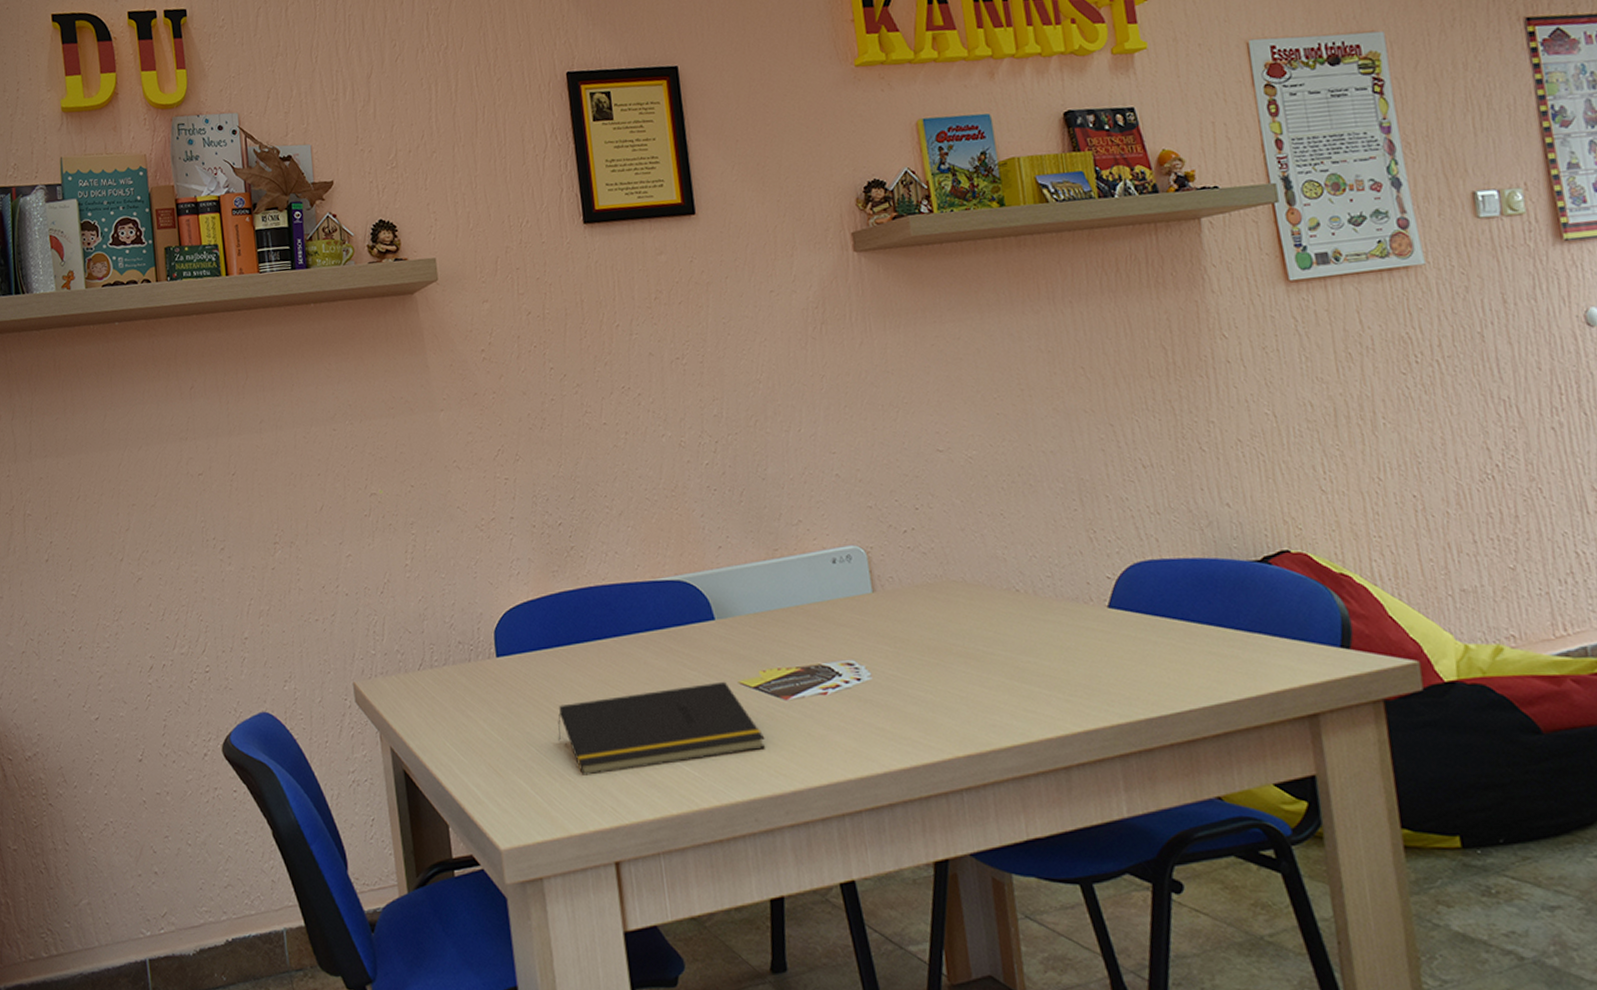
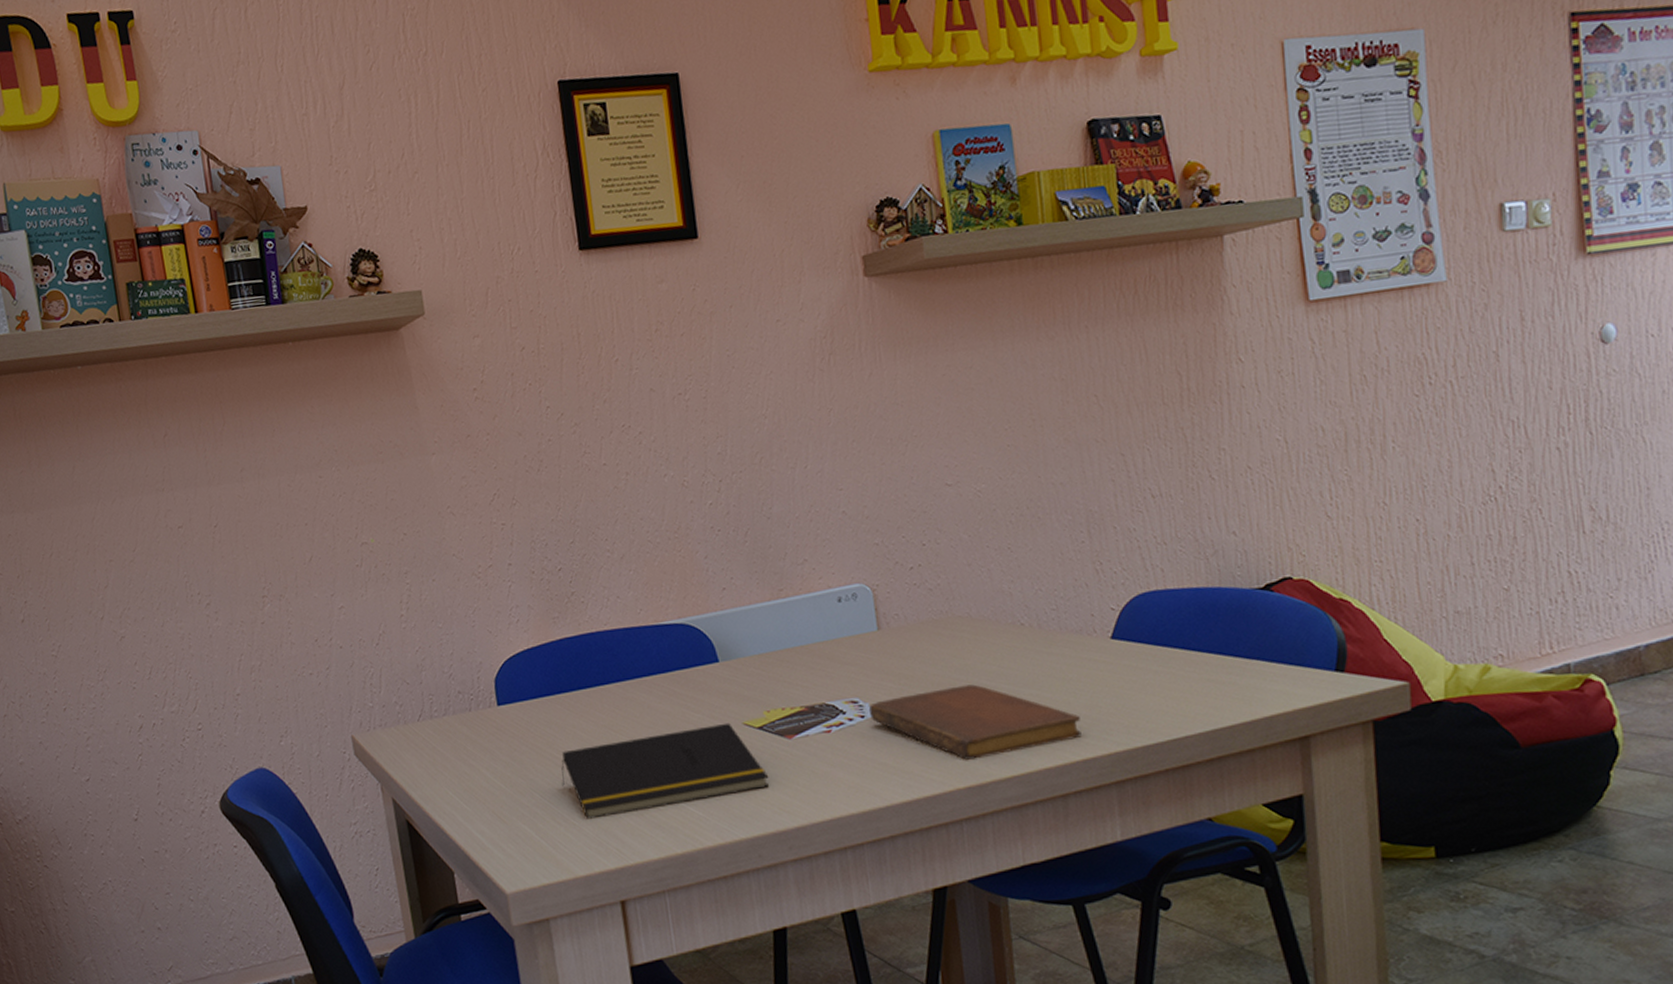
notebook: none [865,650,1082,727] -> present [869,684,1082,760]

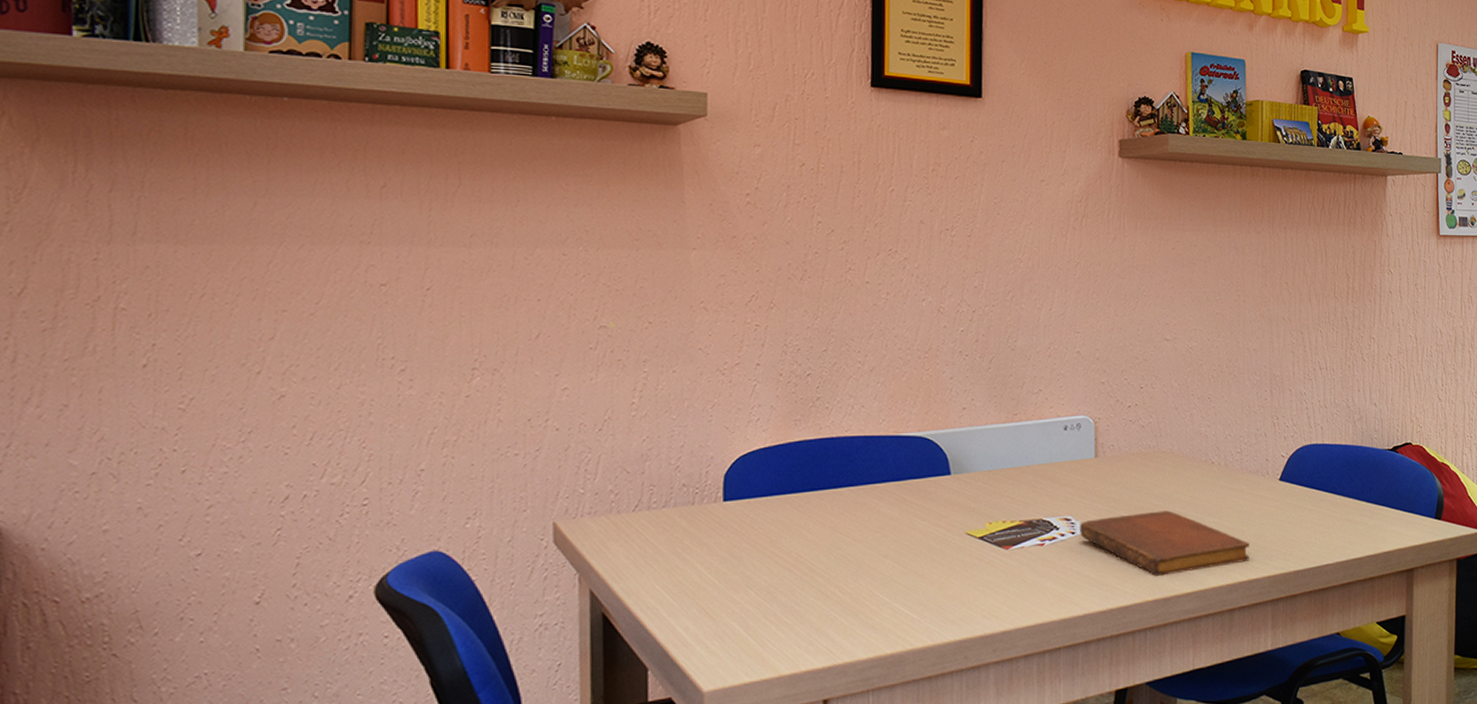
notepad: present [561,722,769,819] -> none [780,531,983,618]

